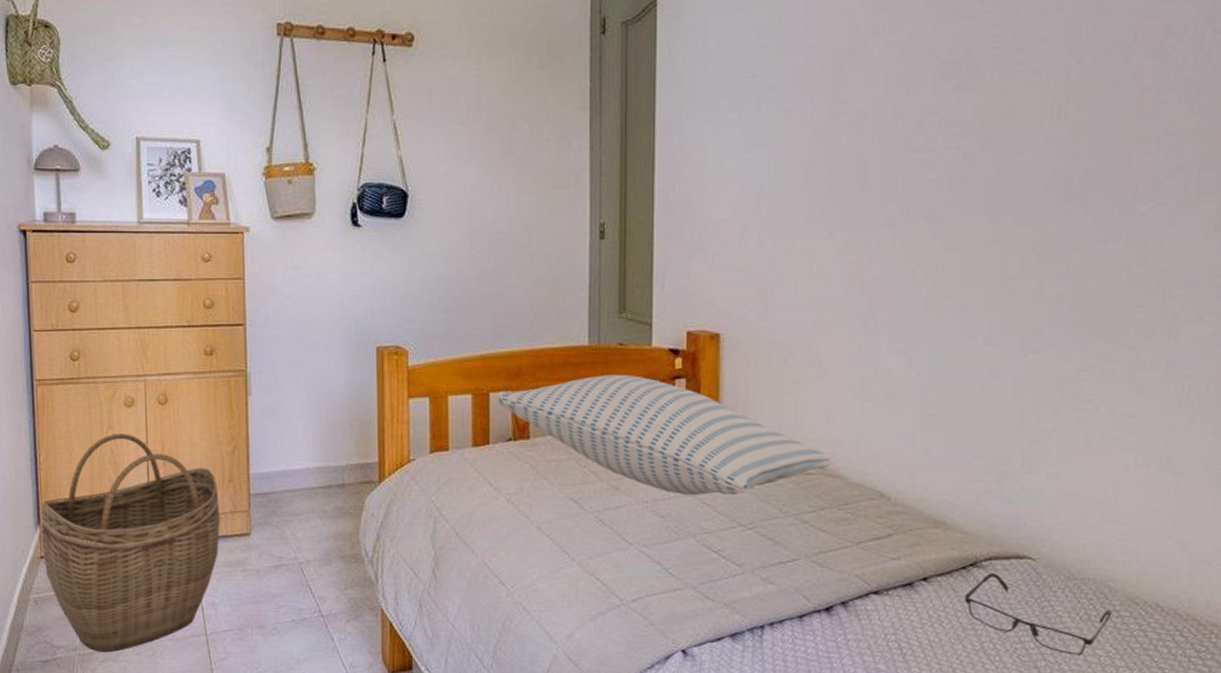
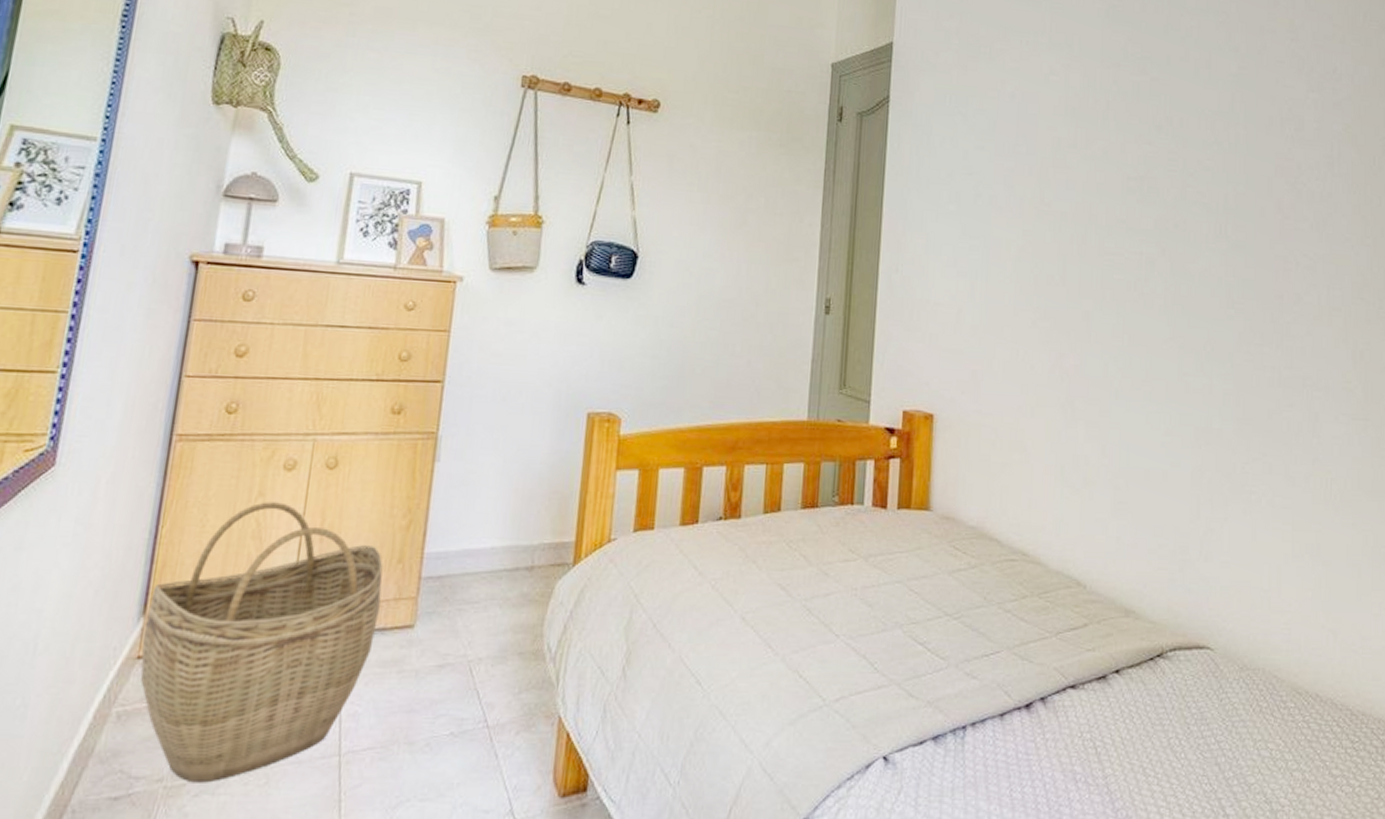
pillow: present [497,375,833,496] -> none [710,452,1034,583]
spectacles: present [965,573,1113,656] -> none [1153,664,1280,750]

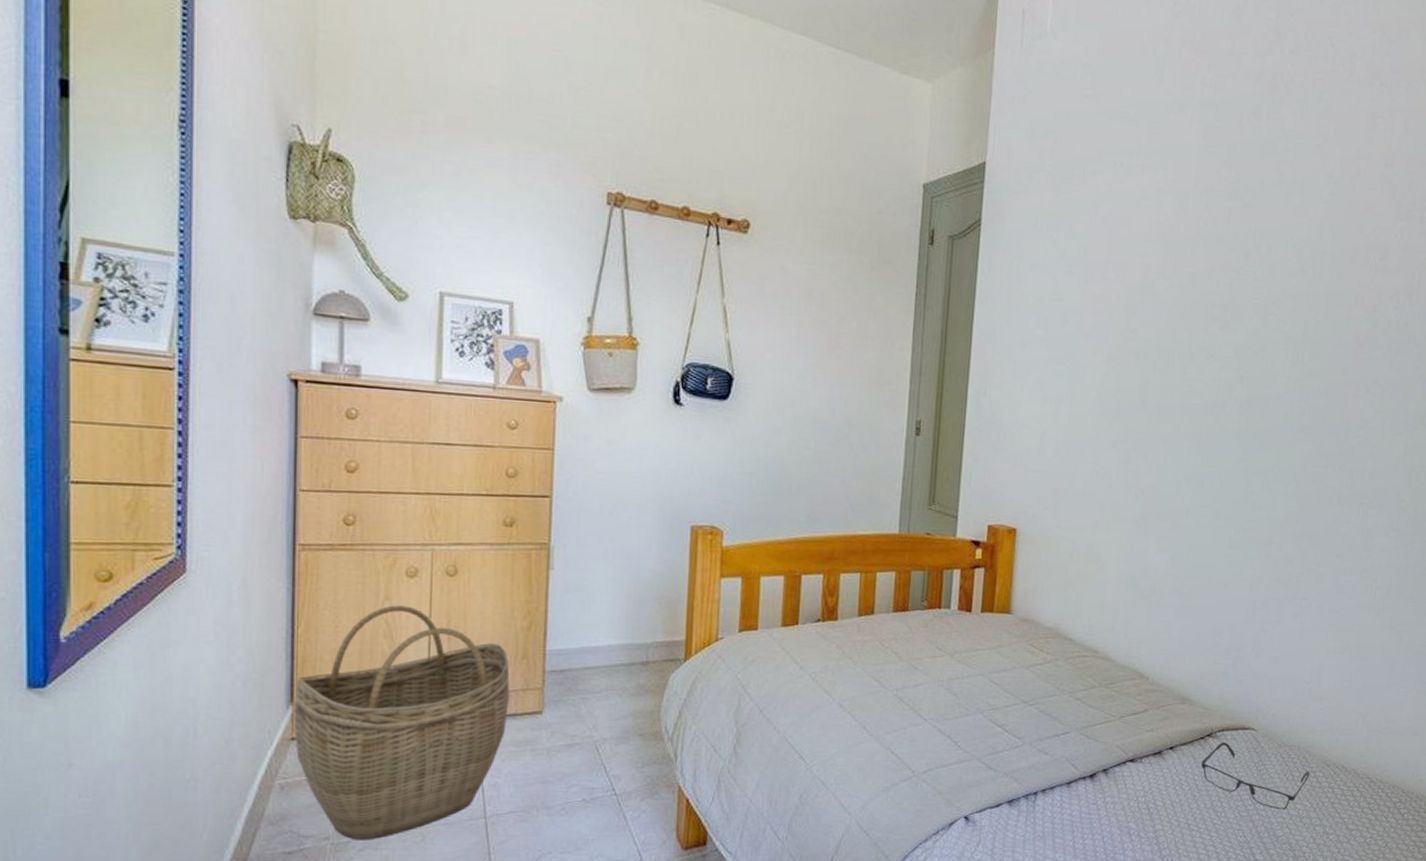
spectacles: none [1153,664,1280,750] -> present [1201,742,1311,810]

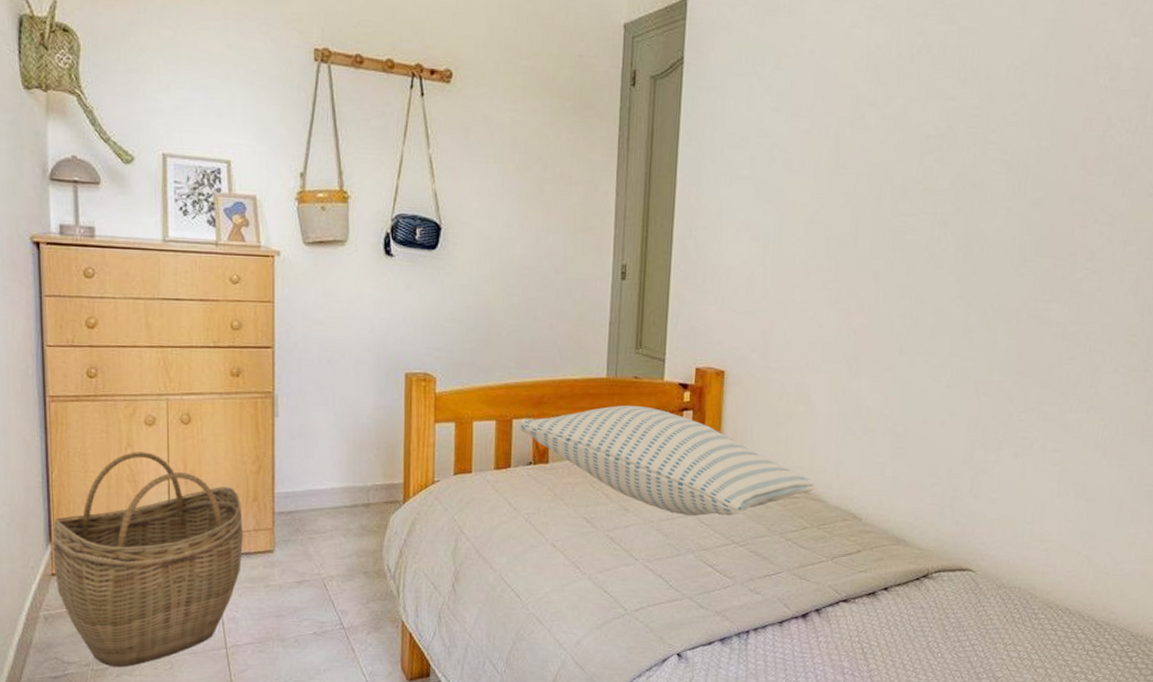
pillow: none [808,562,1104,675] -> present [519,405,815,516]
spectacles: present [1201,742,1311,810] -> none [917,583,1032,651]

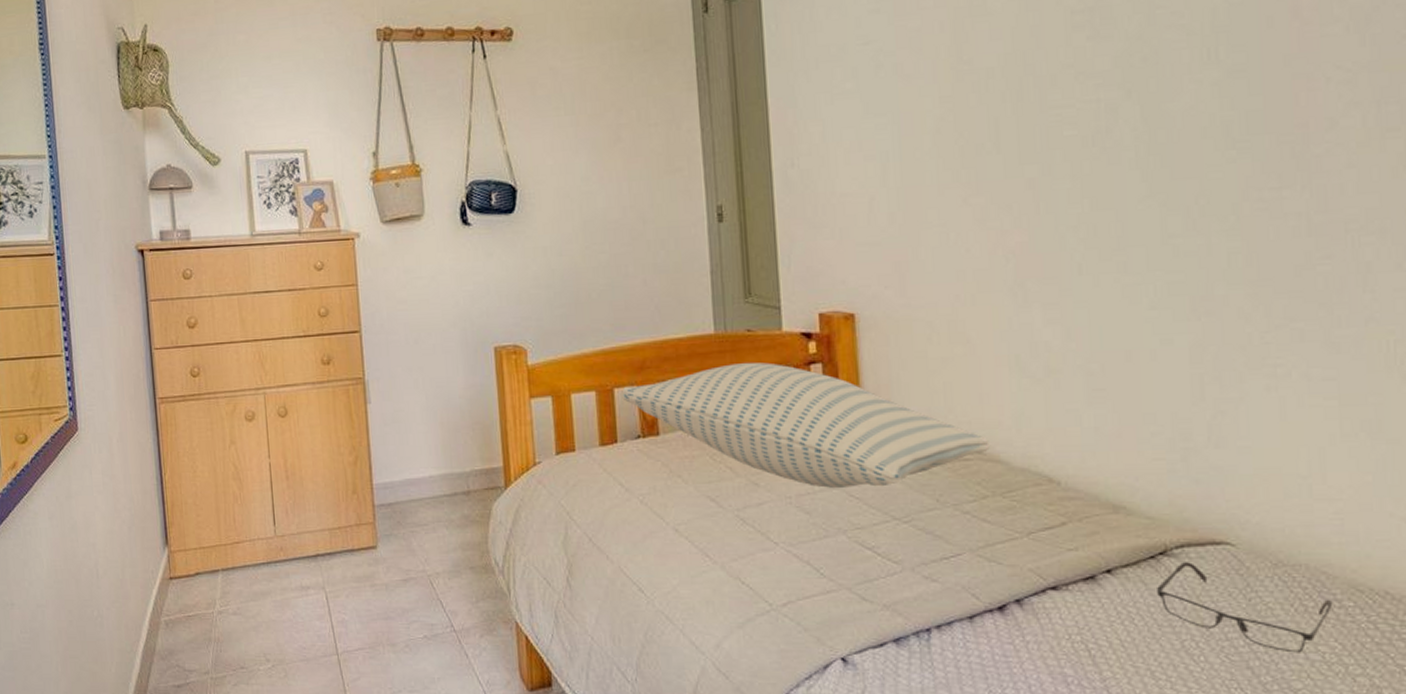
woven basket: present [52,452,243,667] -> none [169,448,346,675]
spectacles: none [917,583,1032,651] -> present [1157,562,1333,653]

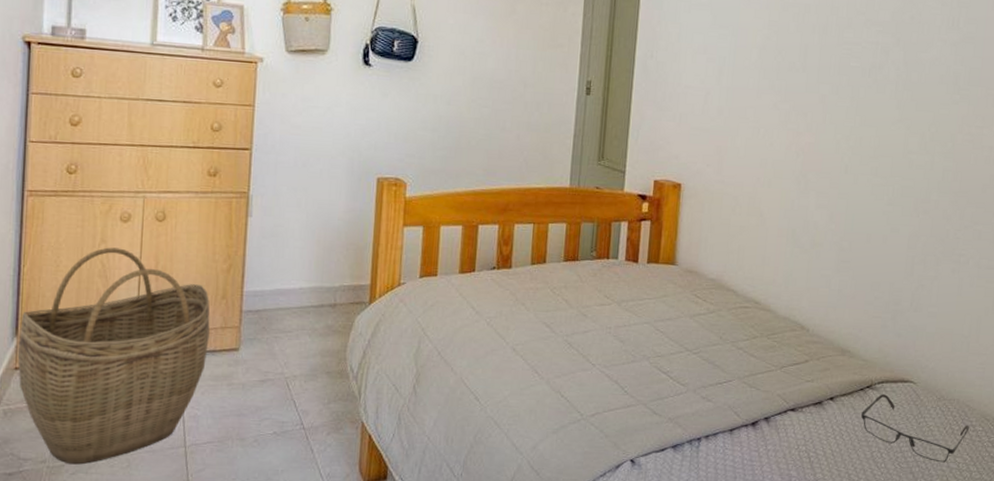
woven basket: none [169,448,346,675] -> present [17,247,210,465]
pillow: present [621,362,991,488] -> none [484,214,765,324]

